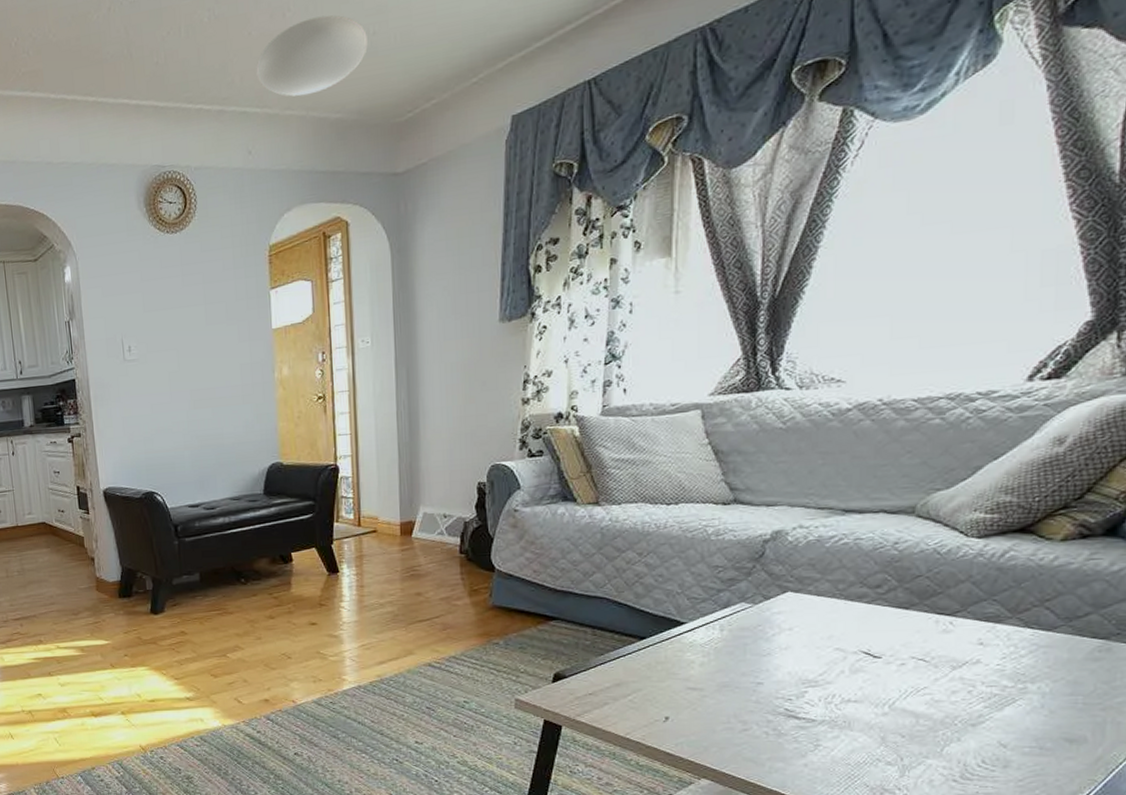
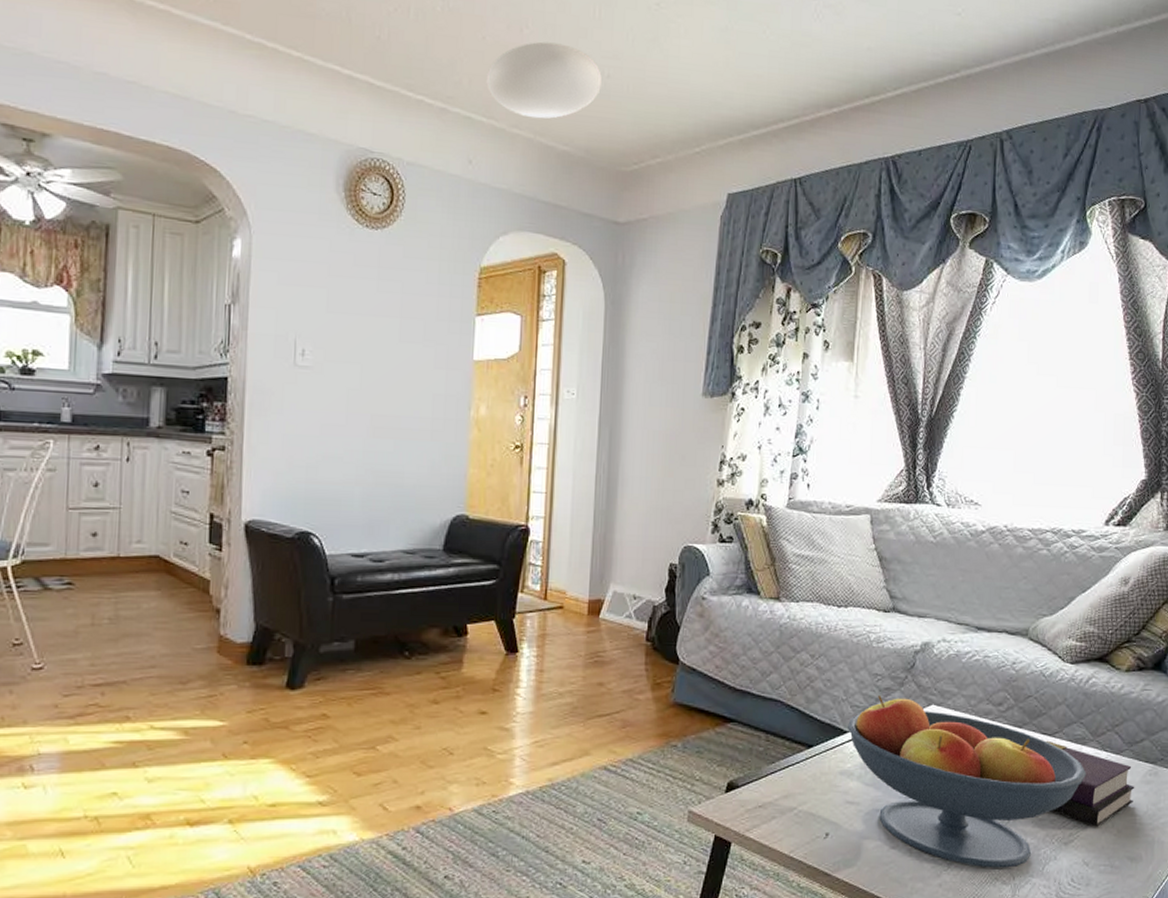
fruit bowl: none [685,585,1003,749] -> present [848,694,1087,868]
book: none [943,620,1076,708] -> present [1046,740,1135,827]

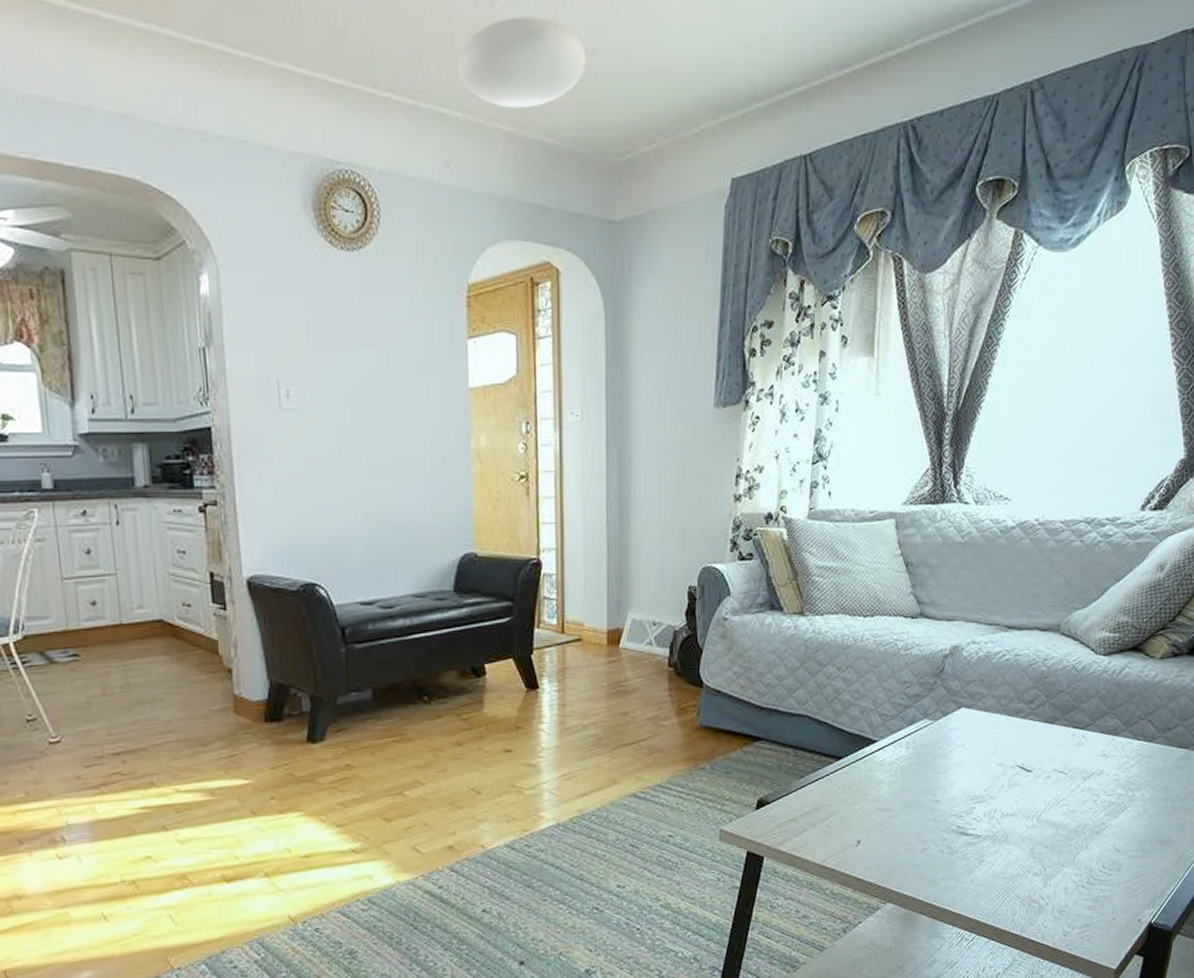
fruit bowl: present [848,694,1087,868] -> none [877,702,1119,862]
book: present [1046,740,1135,827] -> none [1077,733,1167,814]

